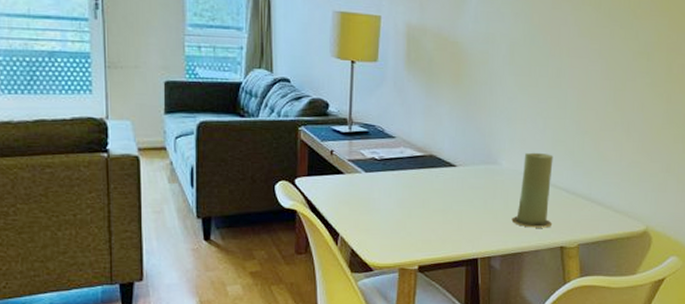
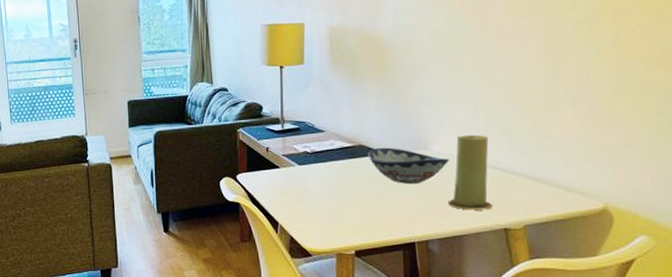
decorative bowl: none [437,159,517,200] -> present [367,147,450,185]

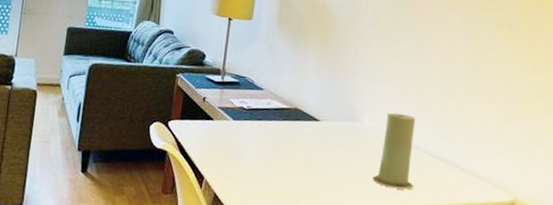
decorative bowl: present [367,147,450,185] -> none [302,113,379,156]

